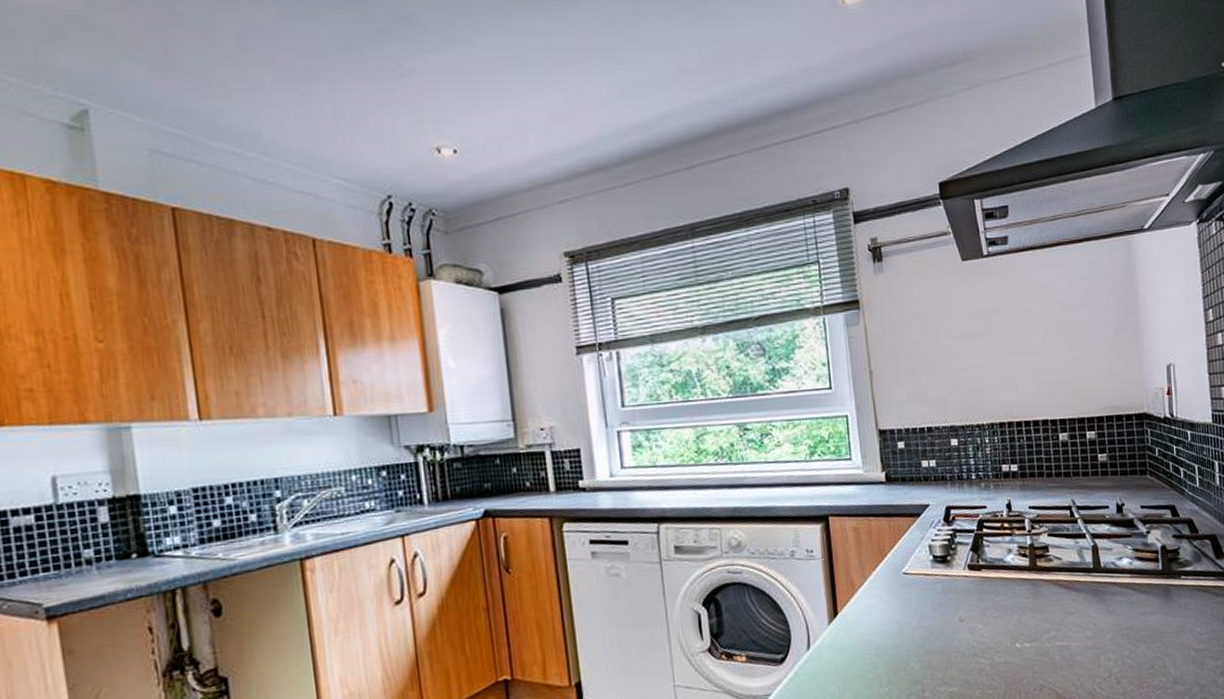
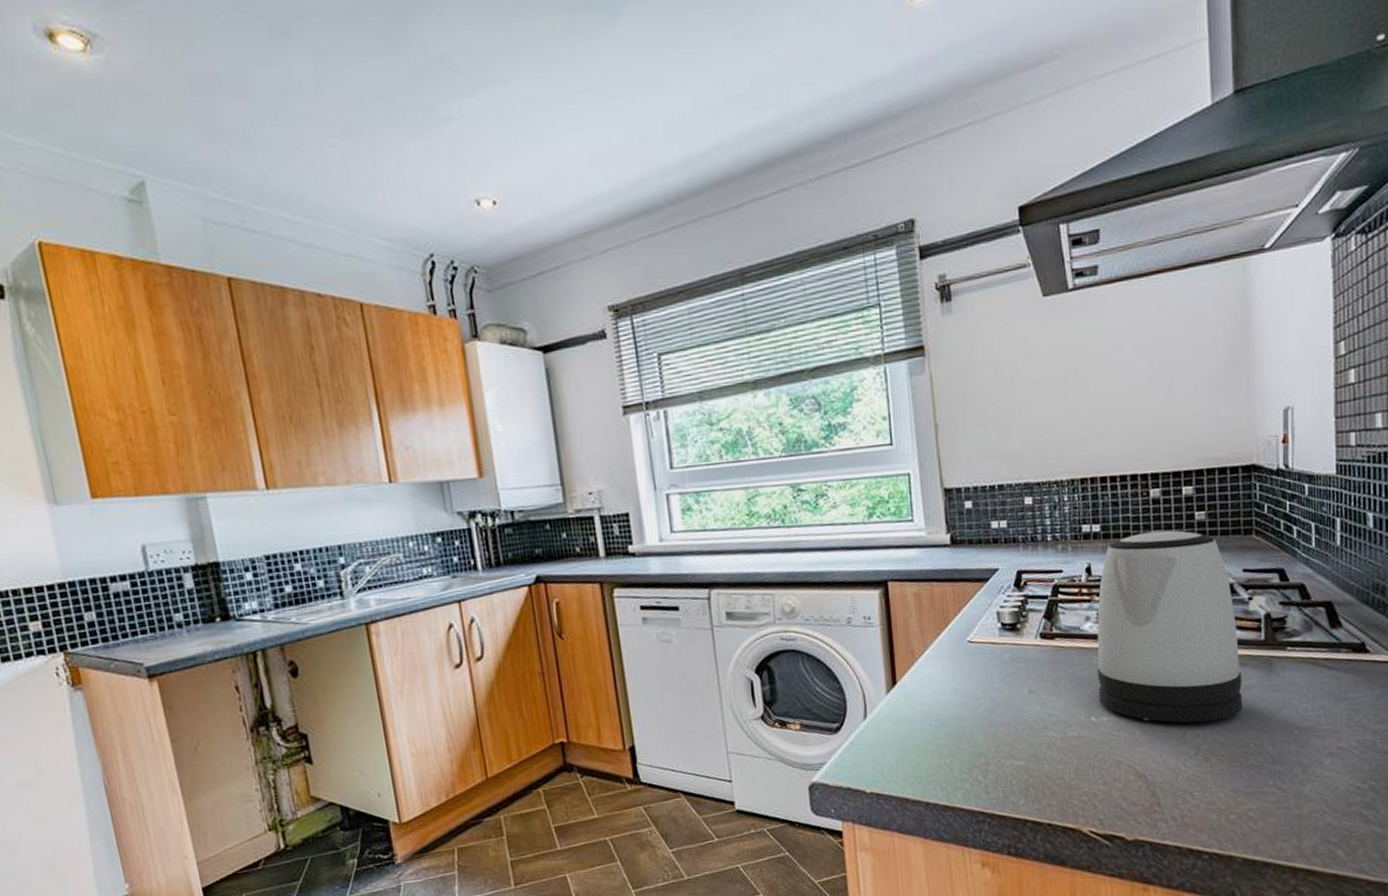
kettle: none [1018,470,1147,648] -> present [1097,529,1243,723]

